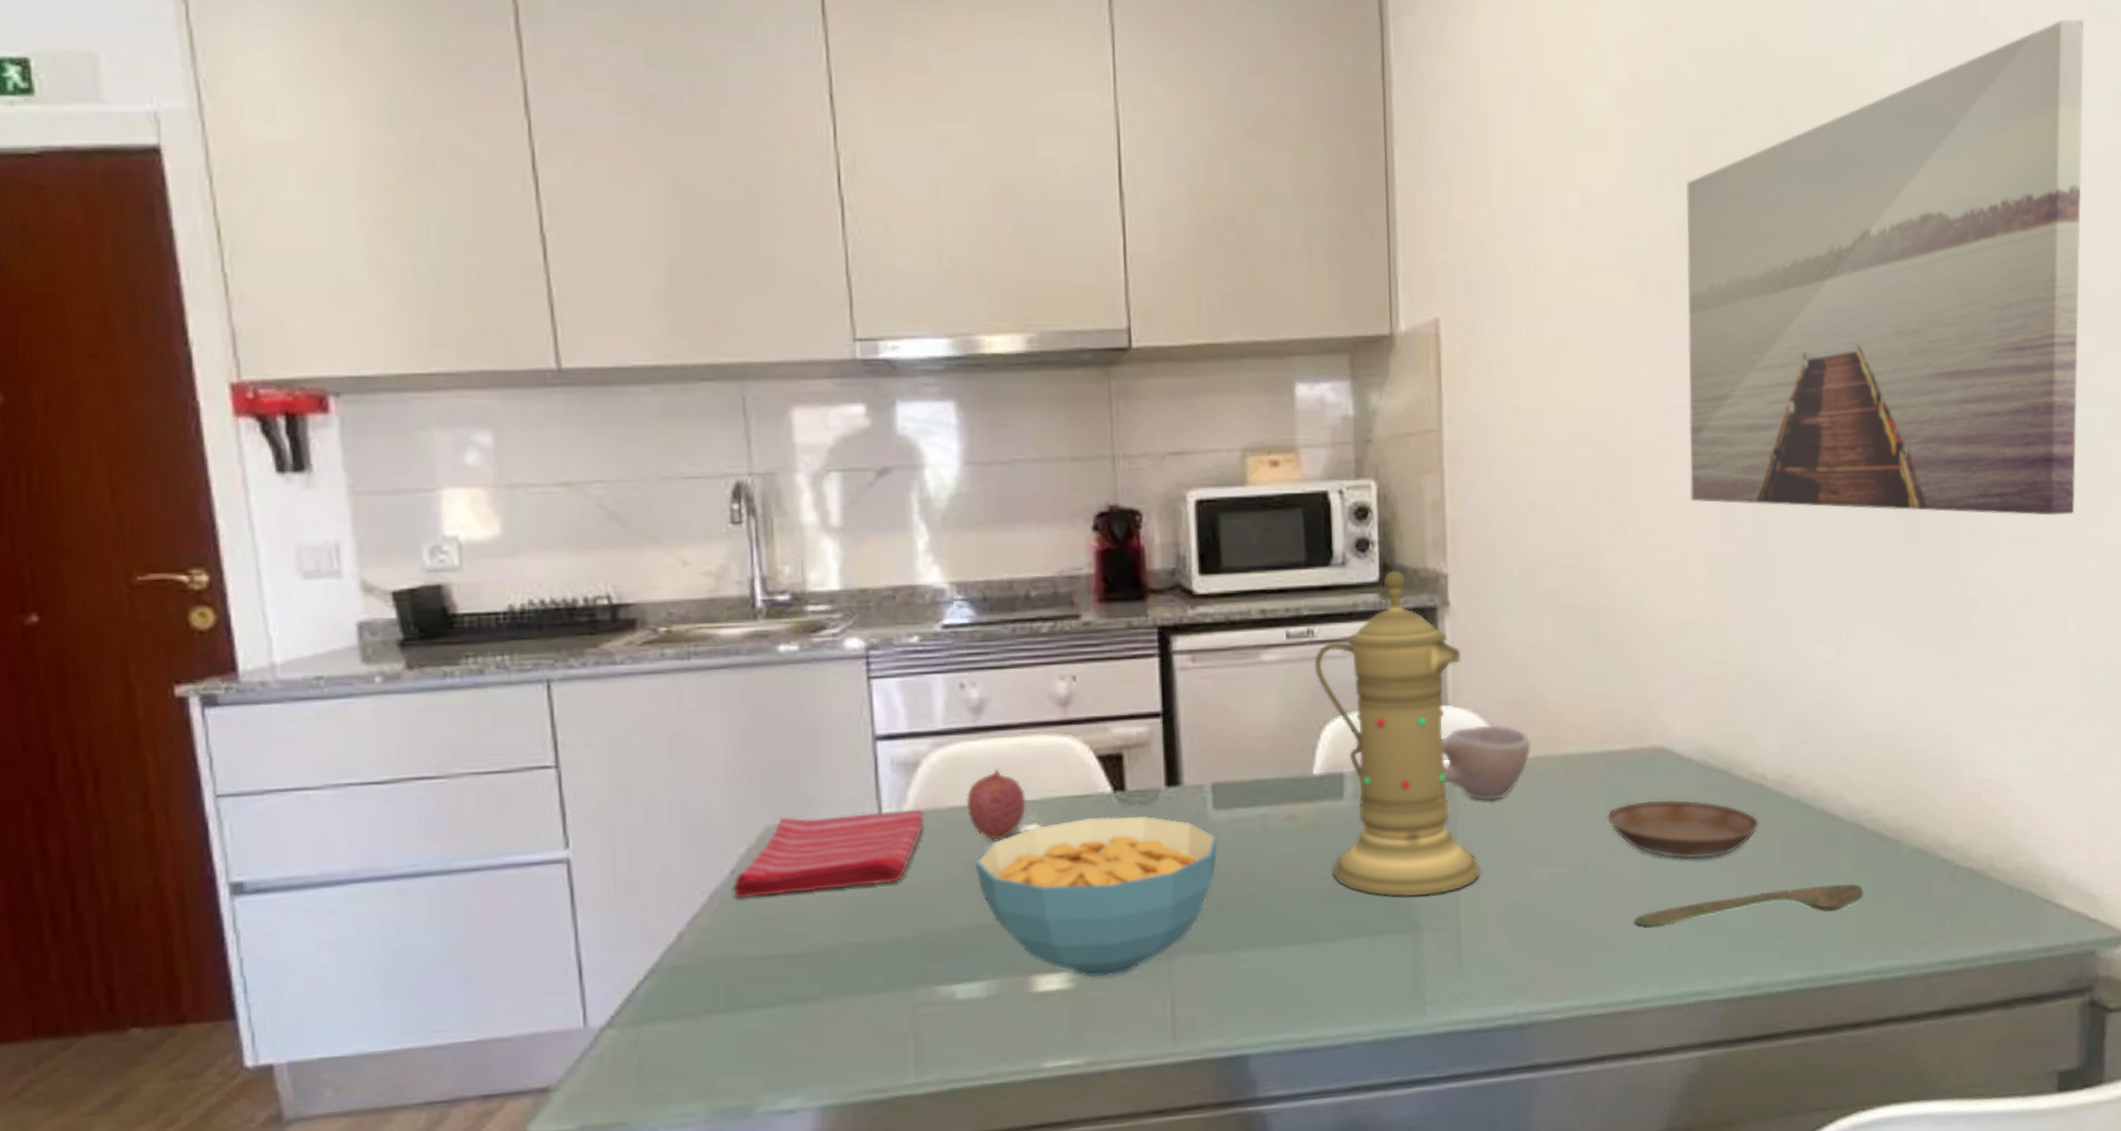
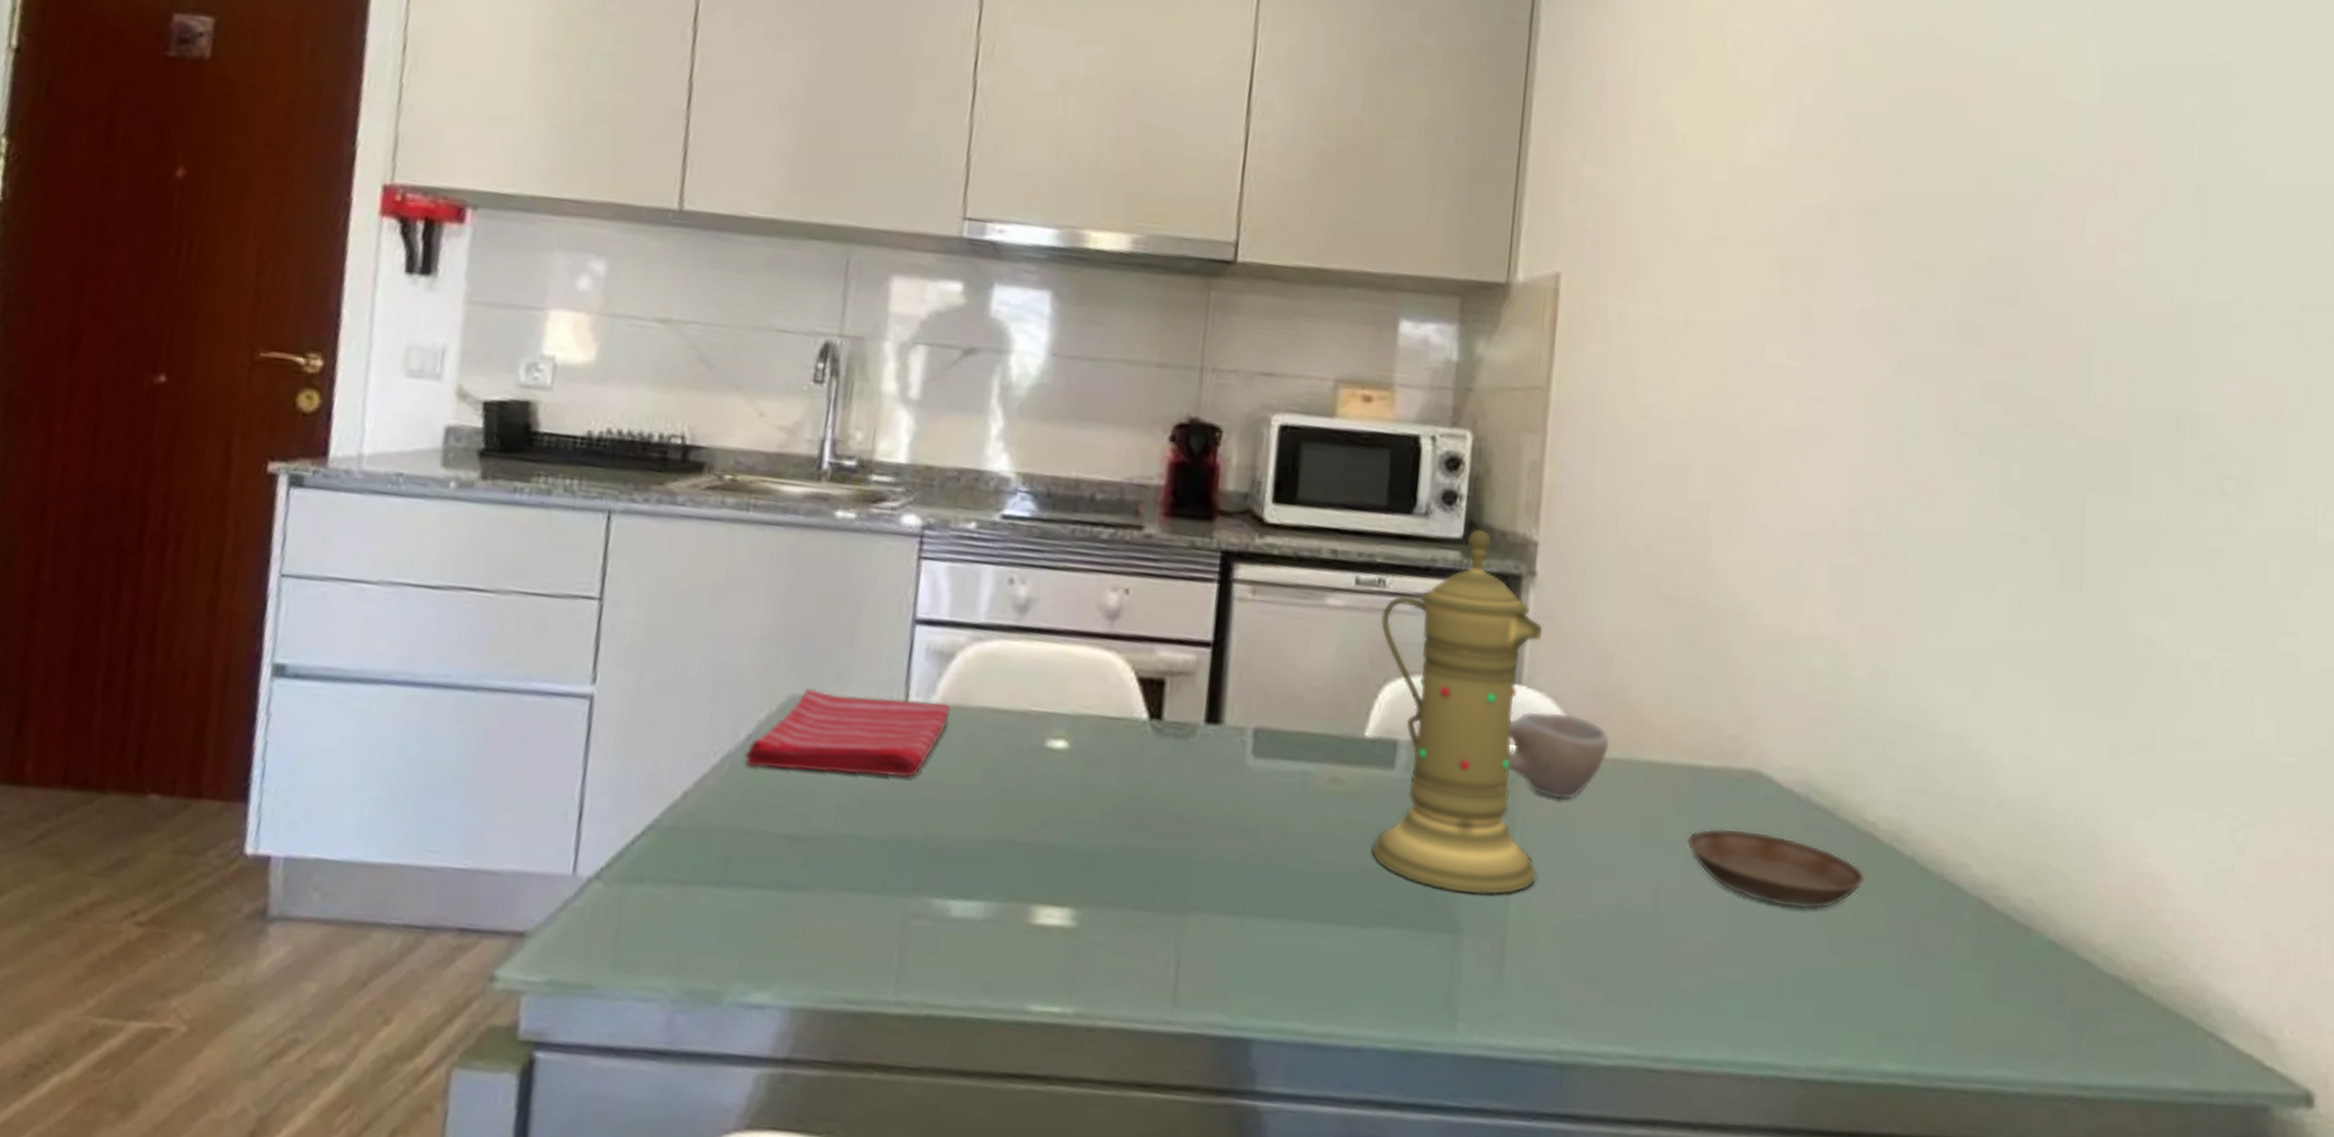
fruit: present [966,769,1026,840] -> none [995,674,1058,751]
cereal bowl: present [975,815,1218,977] -> none [993,741,1253,922]
spoon: present [1634,883,1864,927] -> none [1706,957,1984,1000]
wall art: present [1686,18,2085,516] -> none [1816,45,2308,582]

